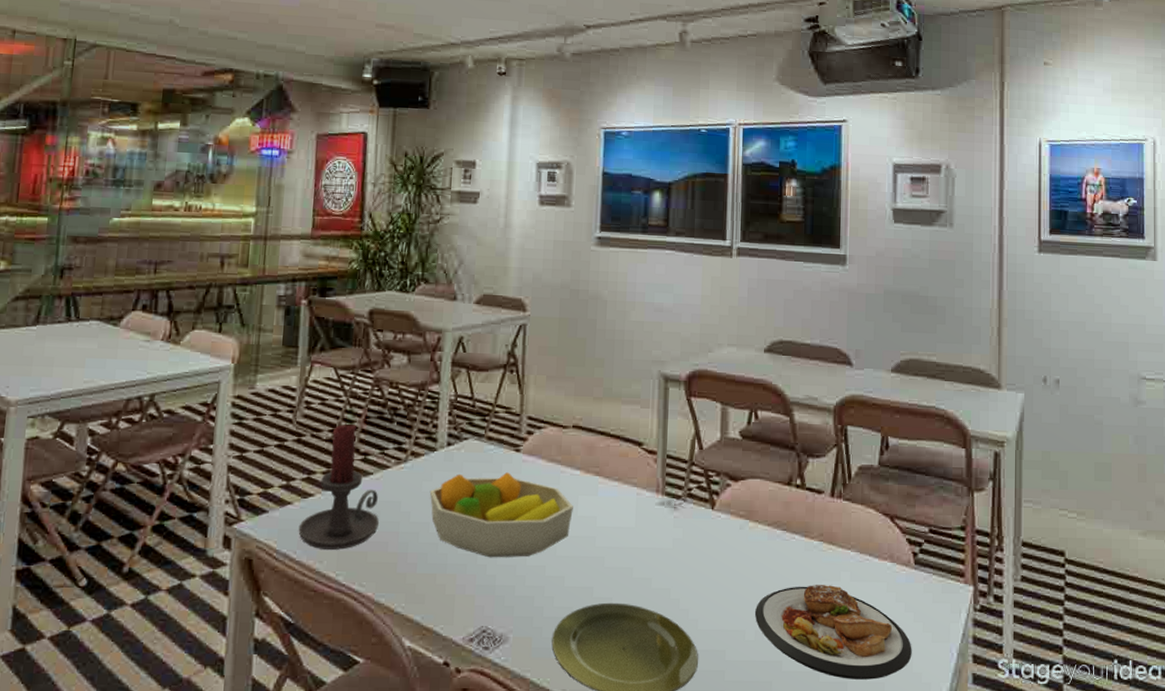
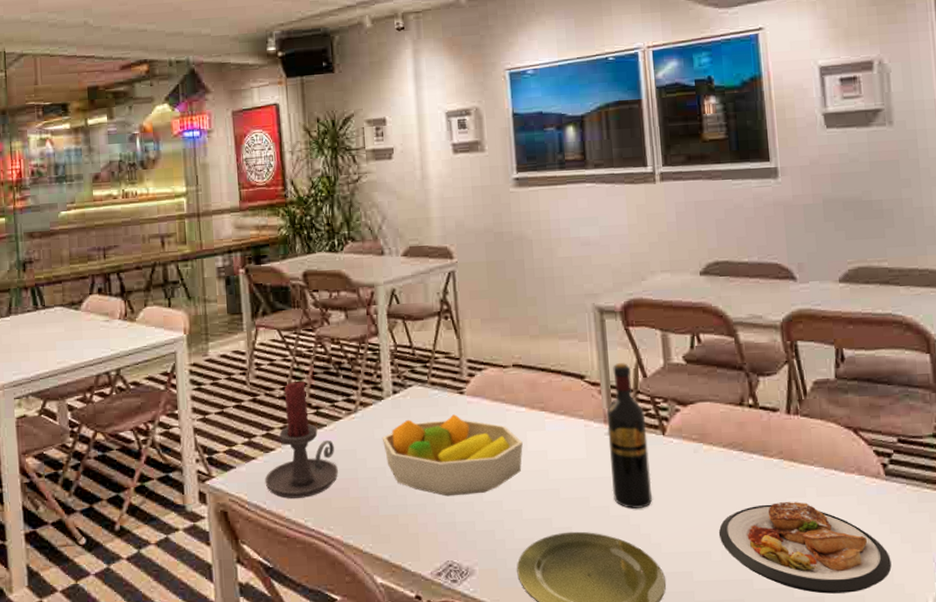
wine bottle: none [656,433,697,582] -> present [606,363,652,509]

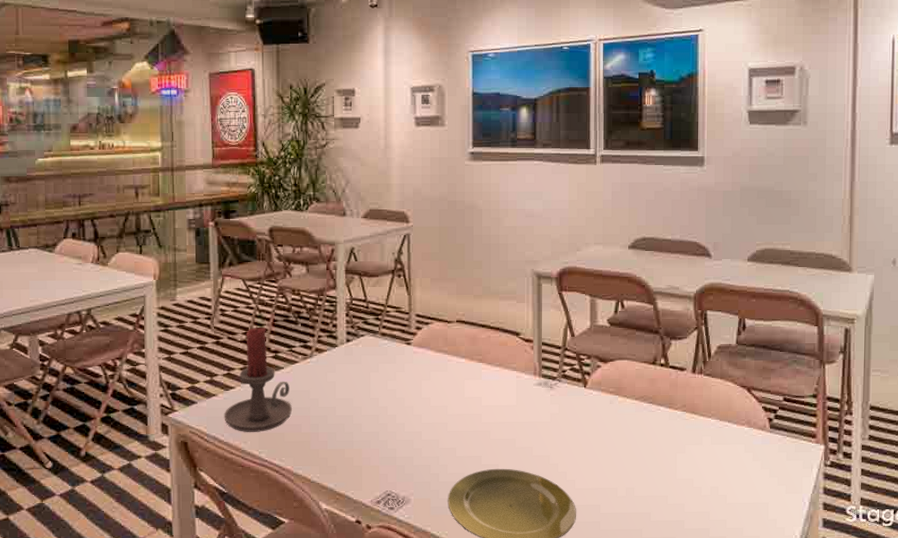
fruit bowl: present [382,414,523,497] -> none [334,363,460,435]
wine bottle: present [606,363,652,509] -> none [536,323,571,450]
plate: present [719,502,892,594] -> none [626,448,768,526]

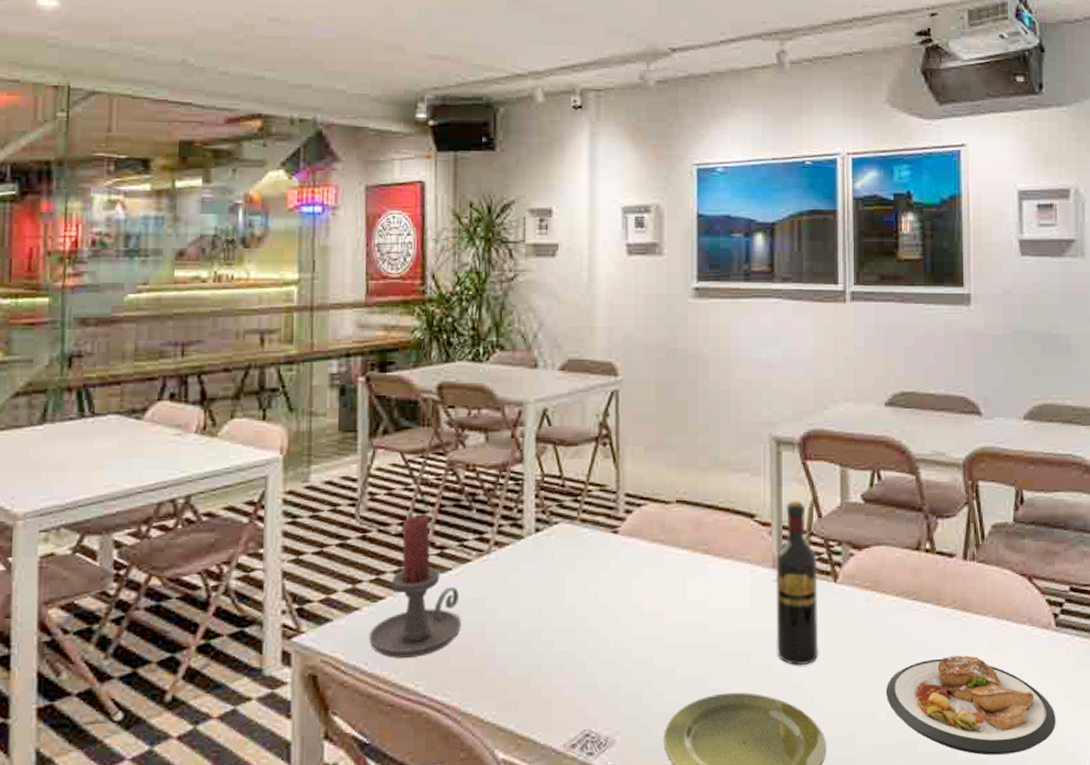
wine bottle: none [536,323,571,450] -> present [776,501,819,665]
plate: none [626,448,768,526] -> present [886,655,1056,756]

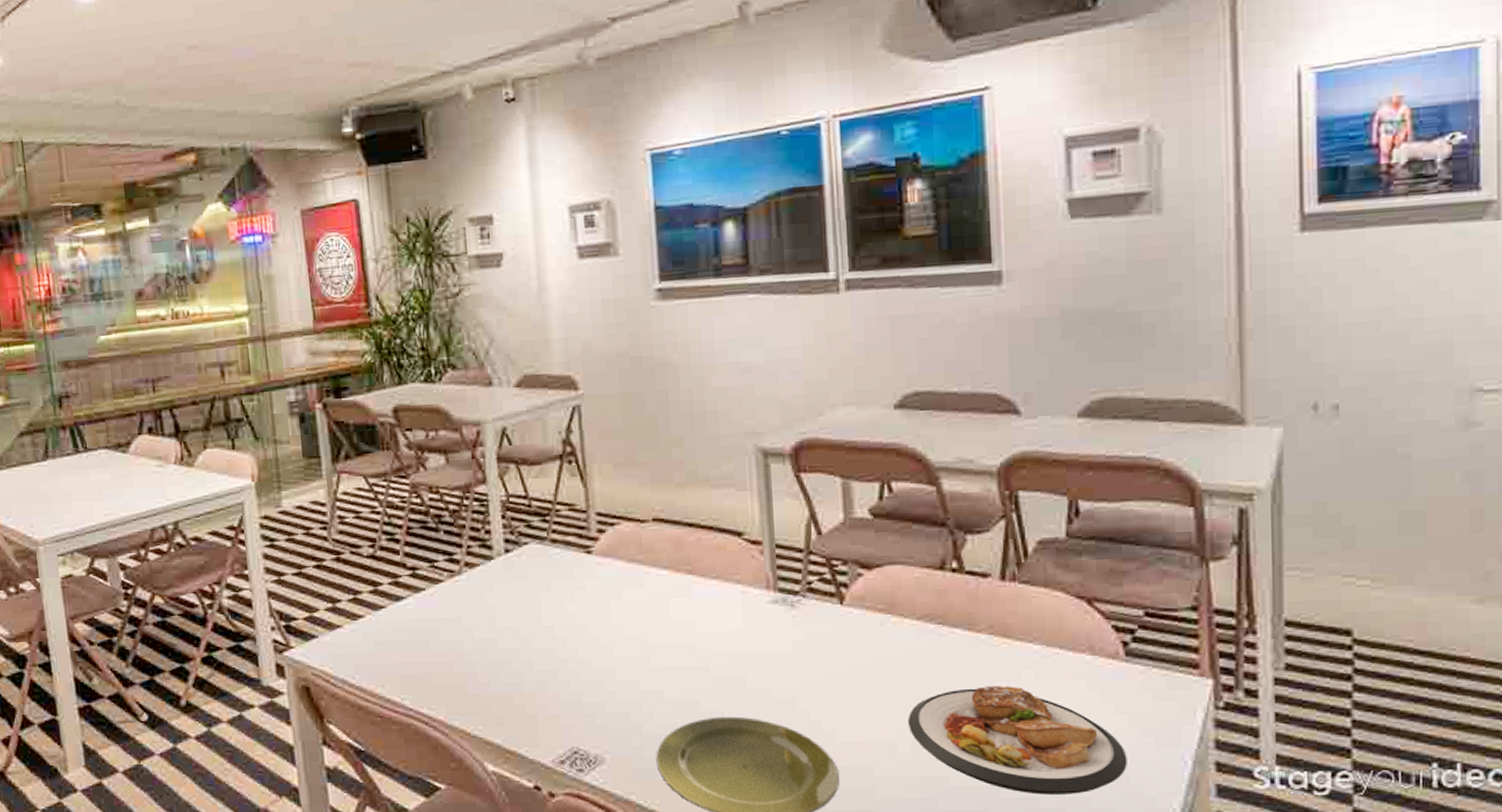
candle holder: present [369,515,461,658] -> none [353,537,440,673]
wine bottle: present [776,501,819,665] -> none [769,517,825,691]

